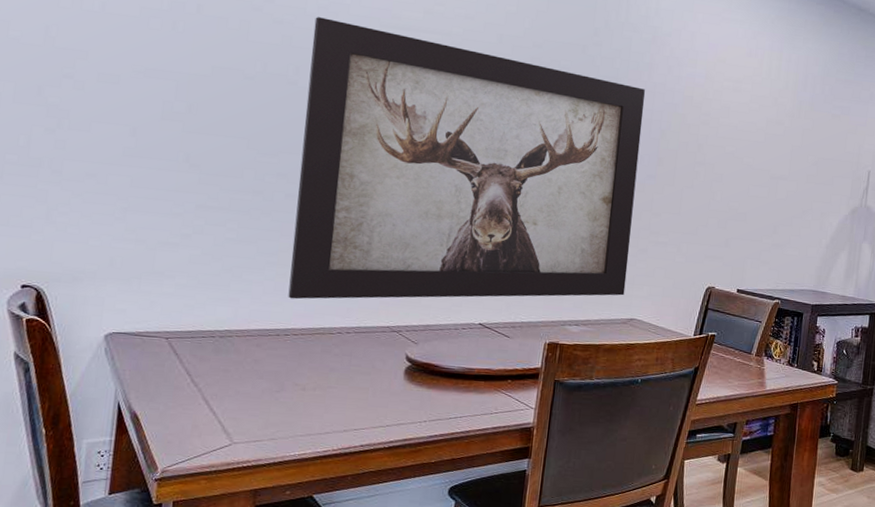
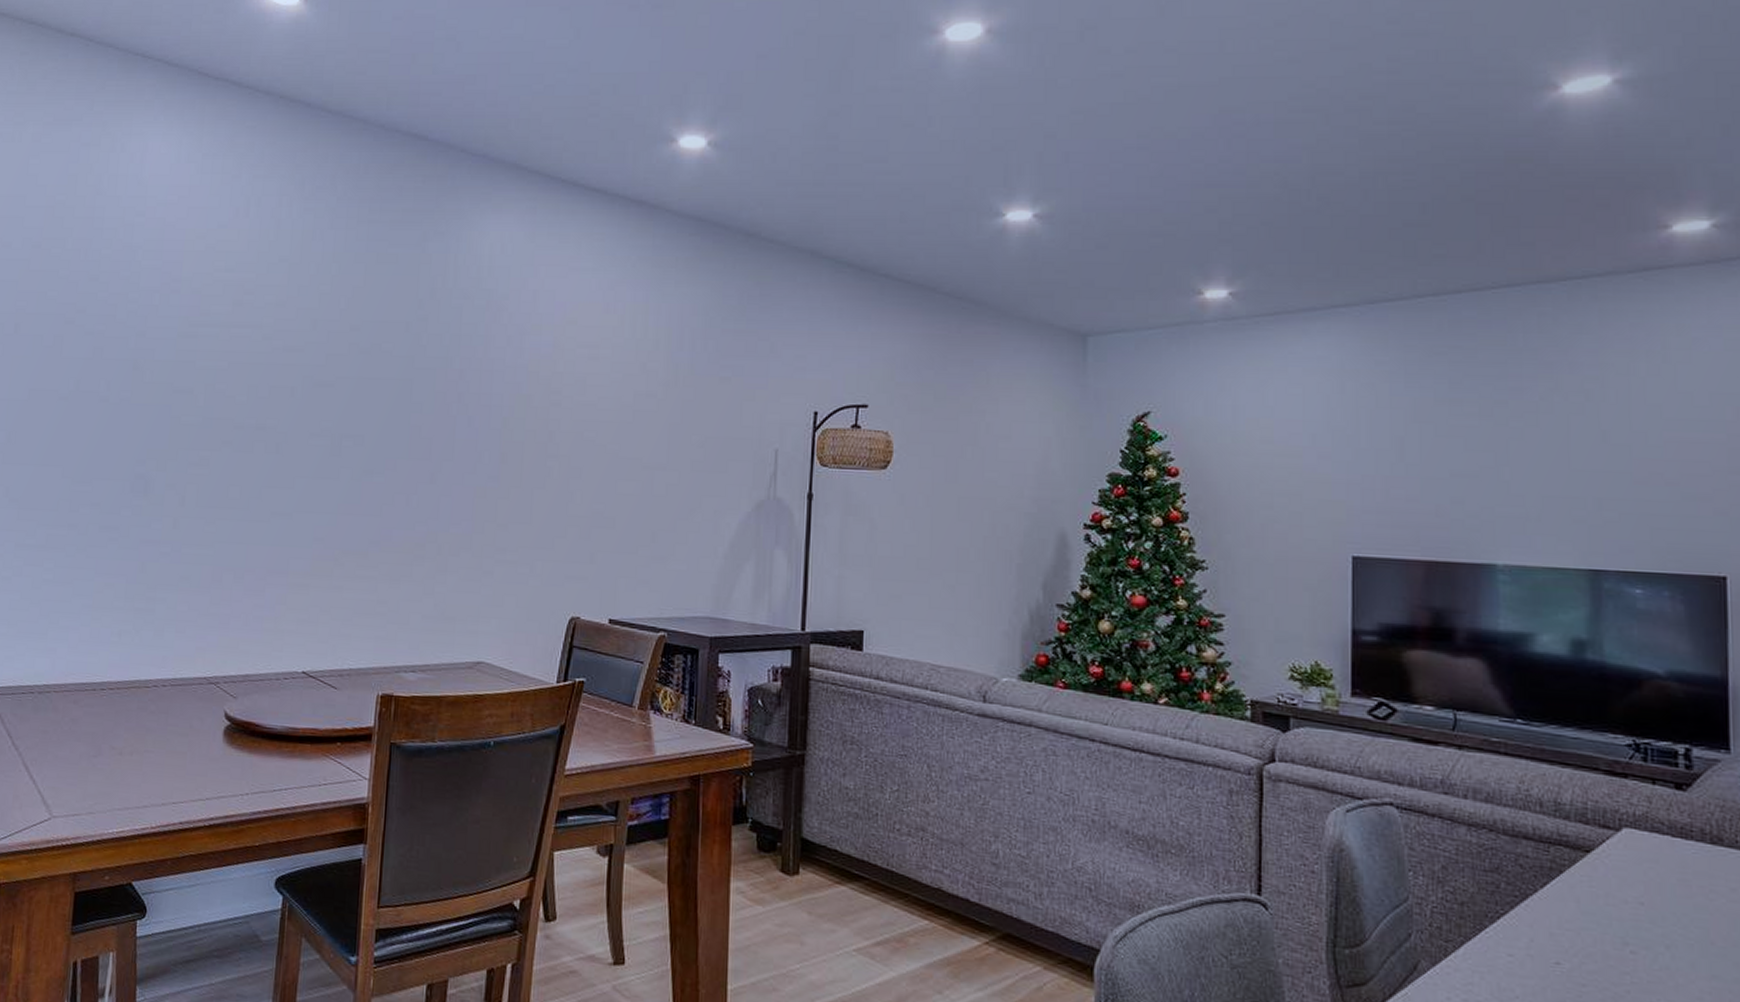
wall art: present [288,17,645,300] -> none [103,323,481,648]

